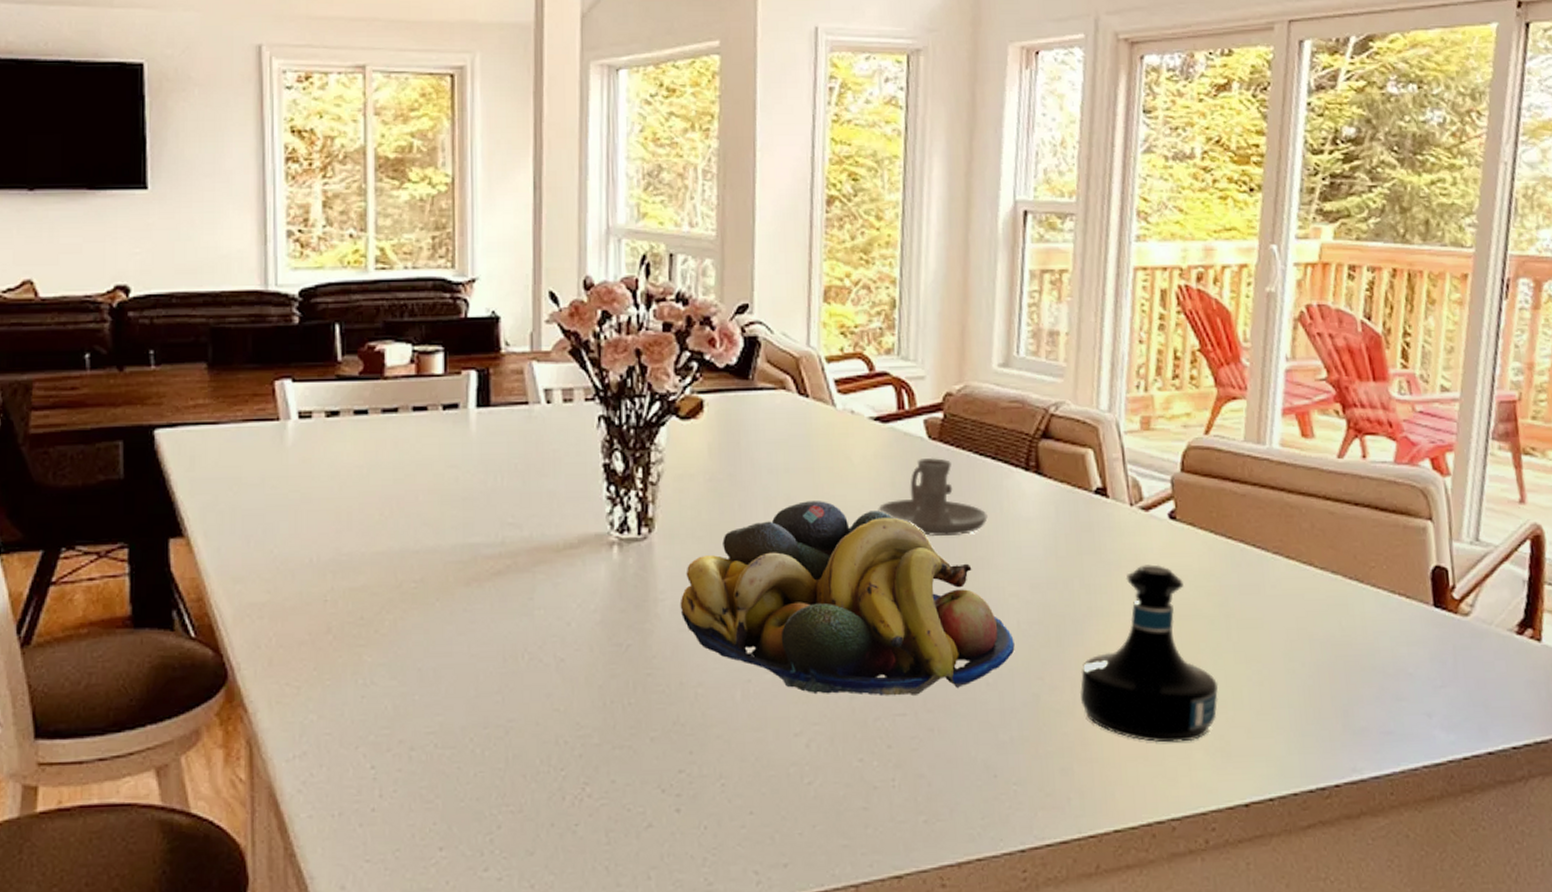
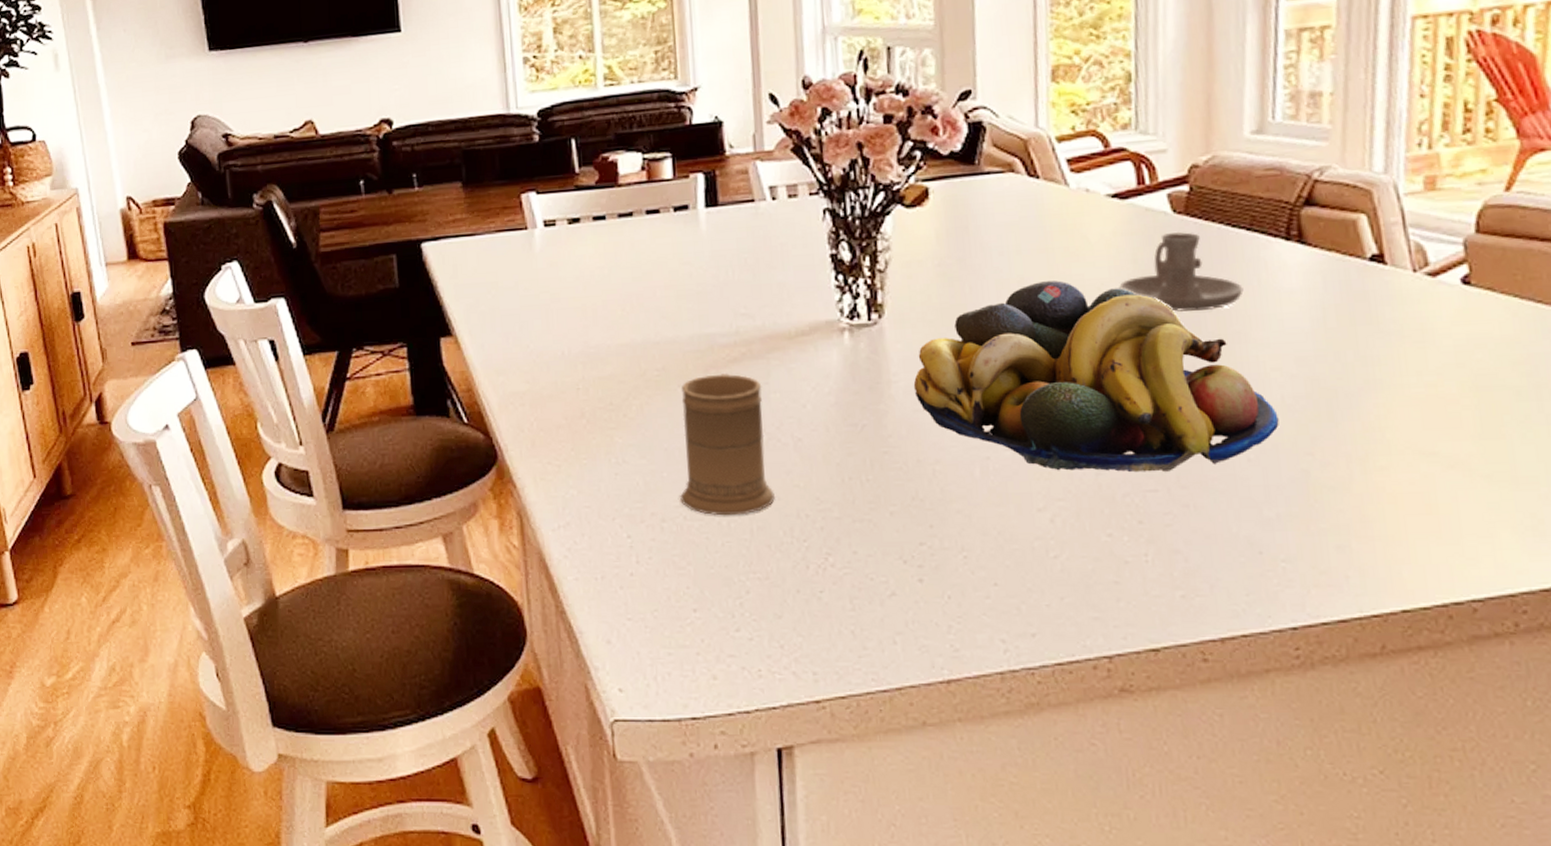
mug: none [430,587,533,743] -> present [679,373,775,516]
tequila bottle: present [1079,564,1219,743] -> none [1356,333,1528,521]

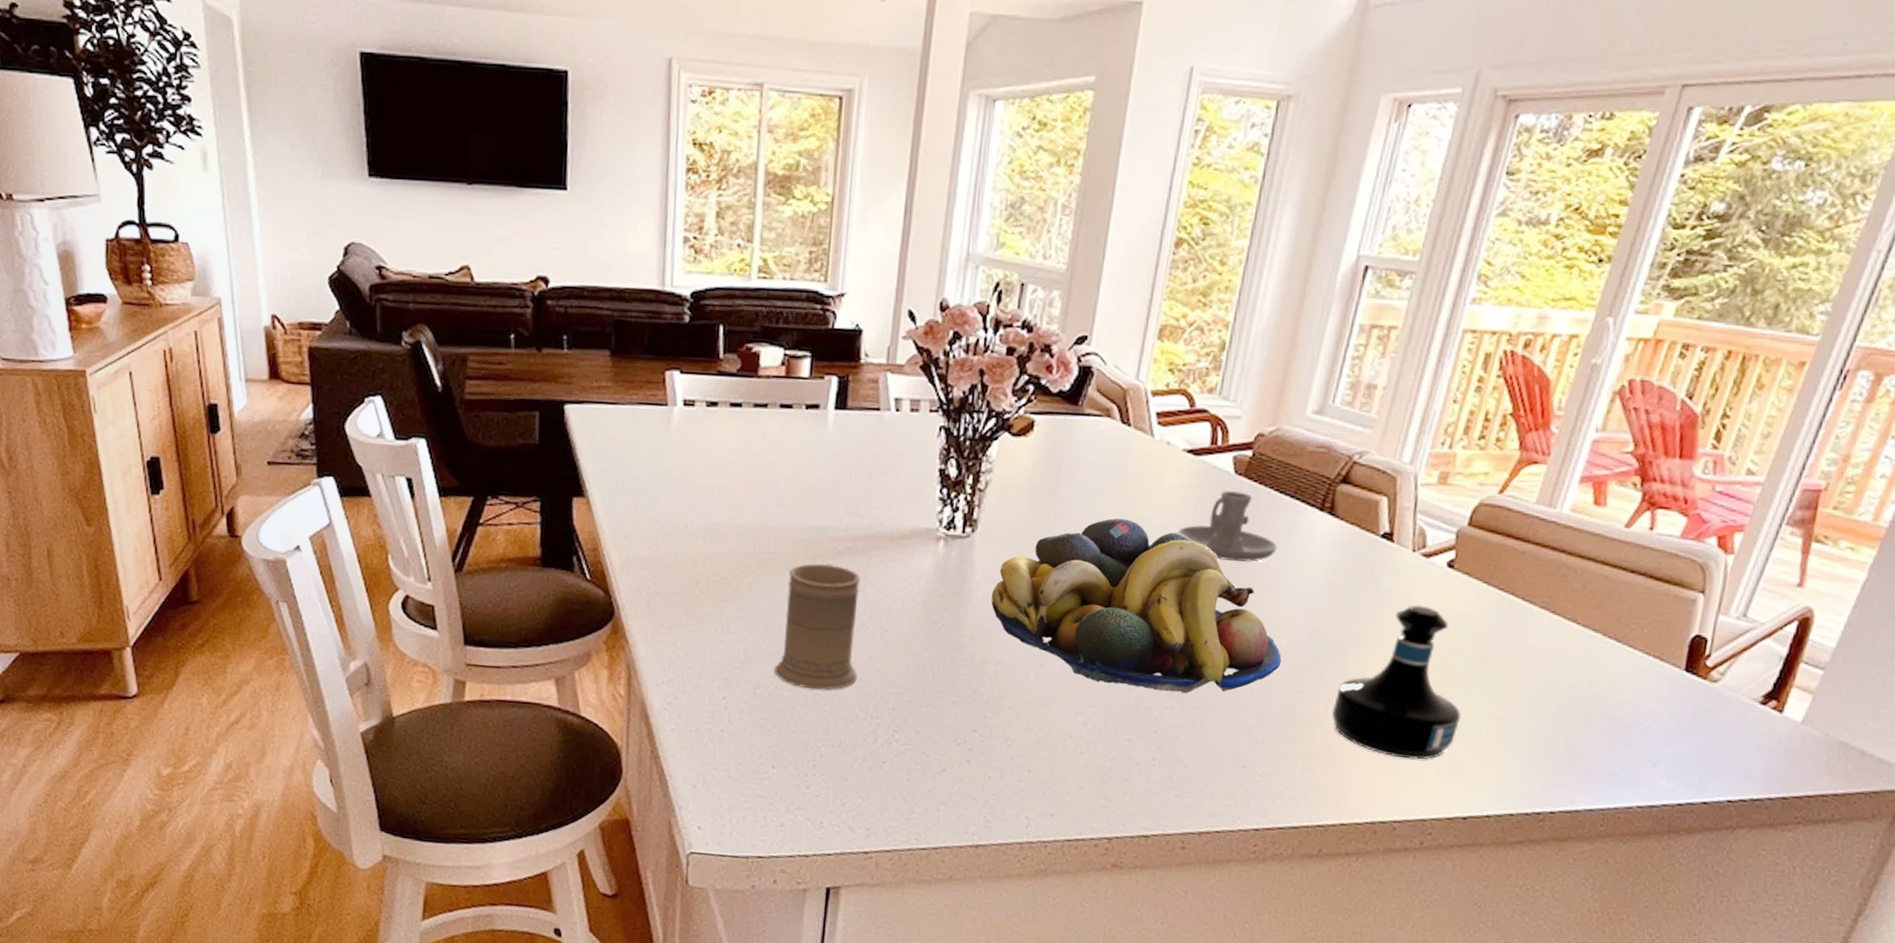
tequila bottle: none [1356,333,1528,521] -> present [1332,605,1462,760]

